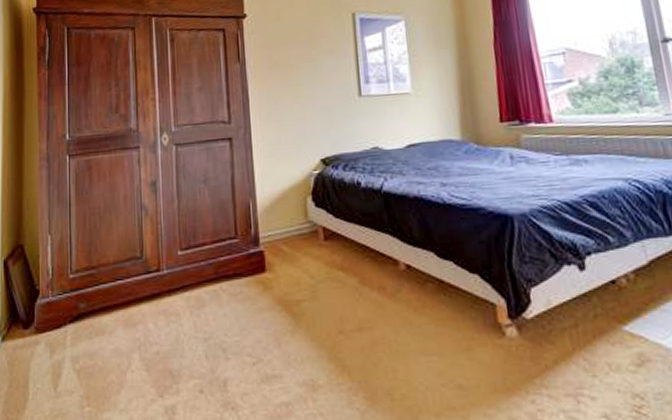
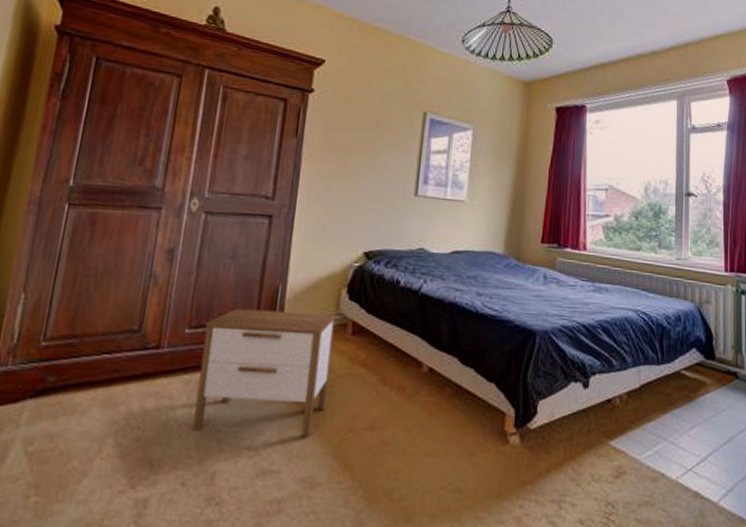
nightstand: none [193,222,313,342] -> present [191,308,337,437]

